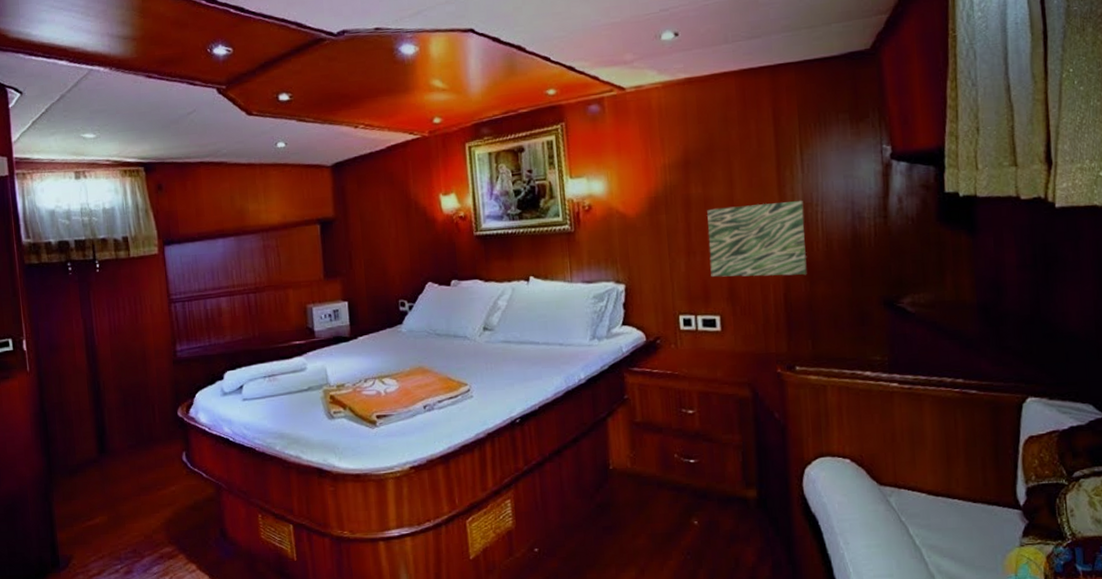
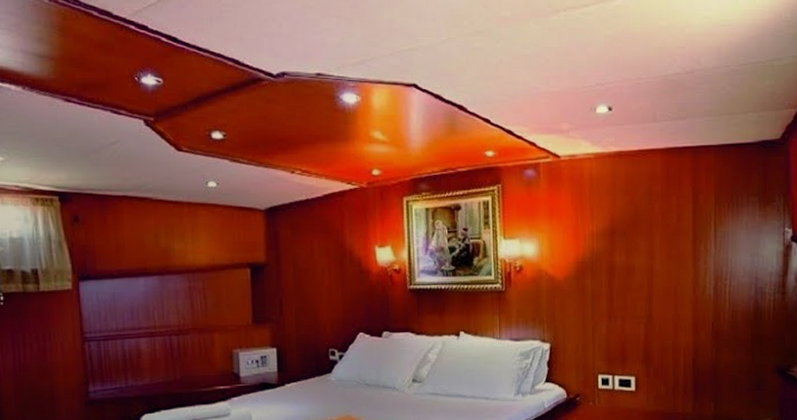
wall art: present [706,201,807,278] -> none [628,274,714,342]

